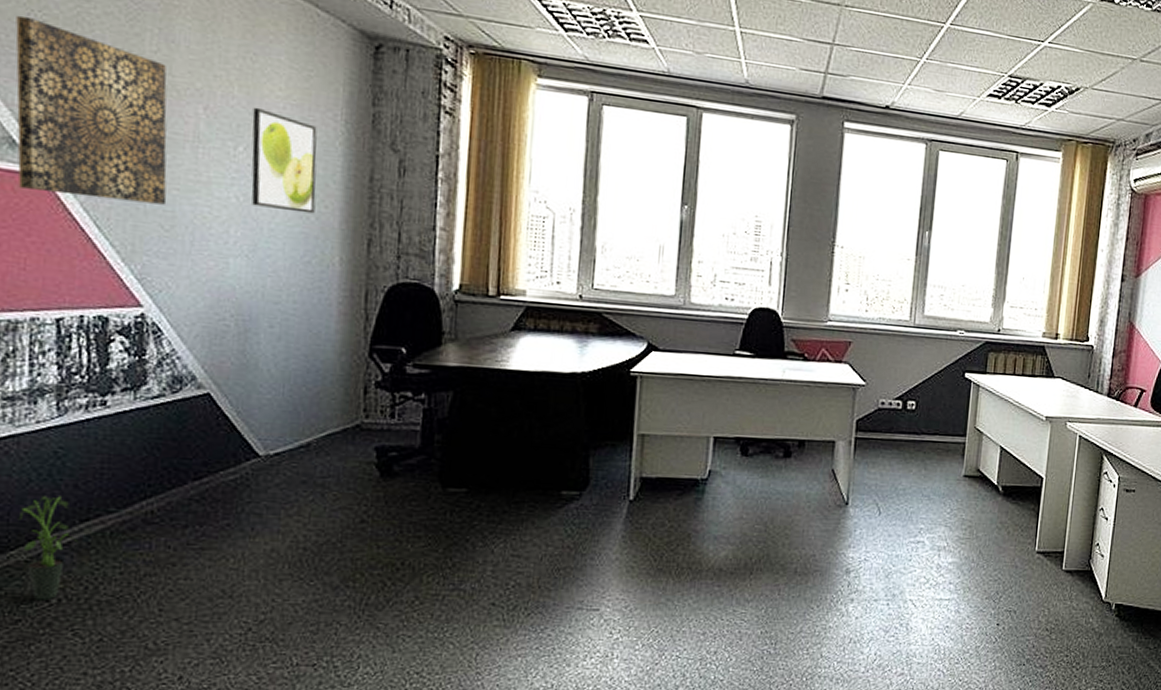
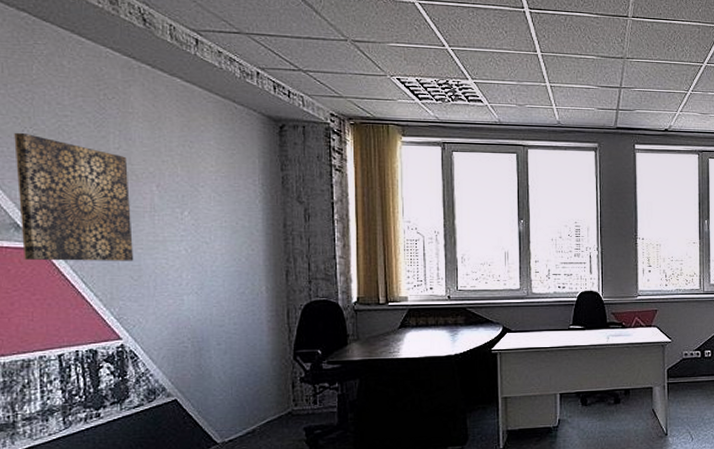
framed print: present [251,107,317,214] -> none [193,181,245,256]

